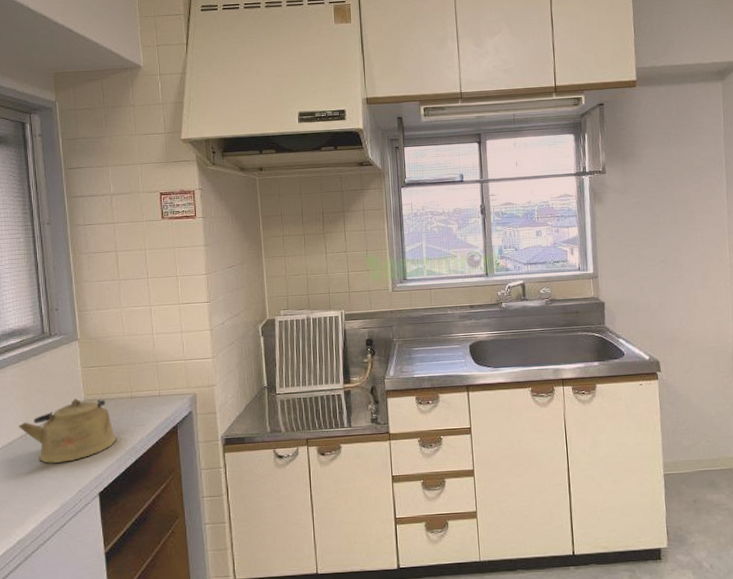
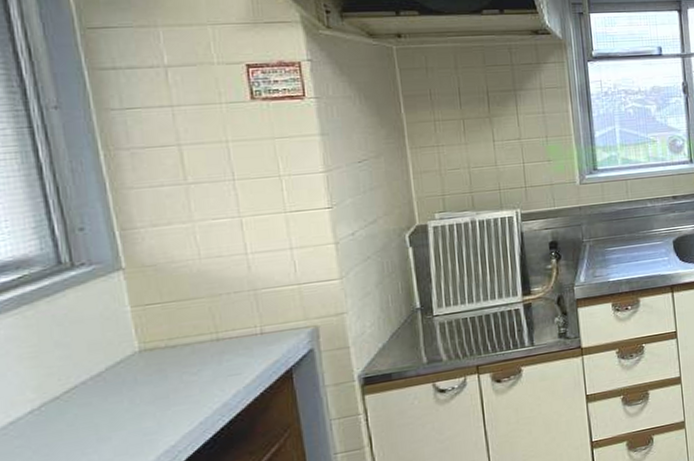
kettle: present [18,398,116,463] -> none [24,346,196,443]

